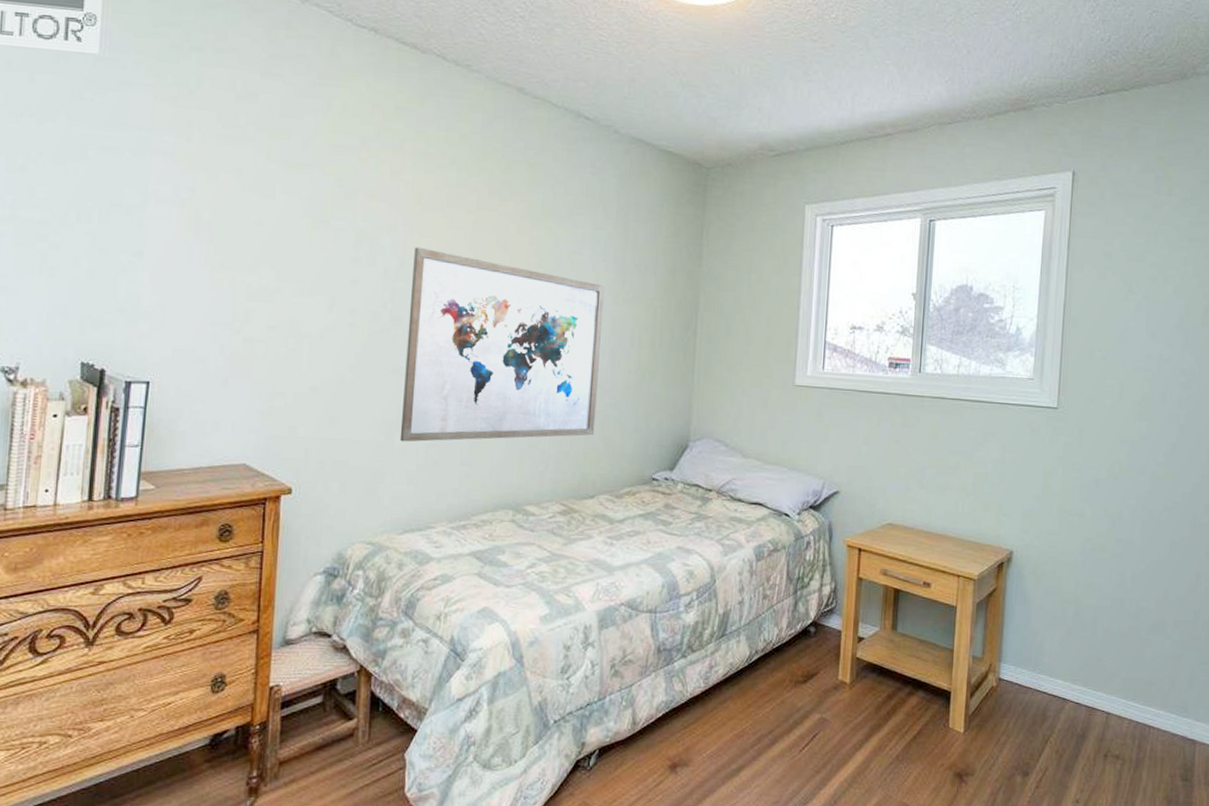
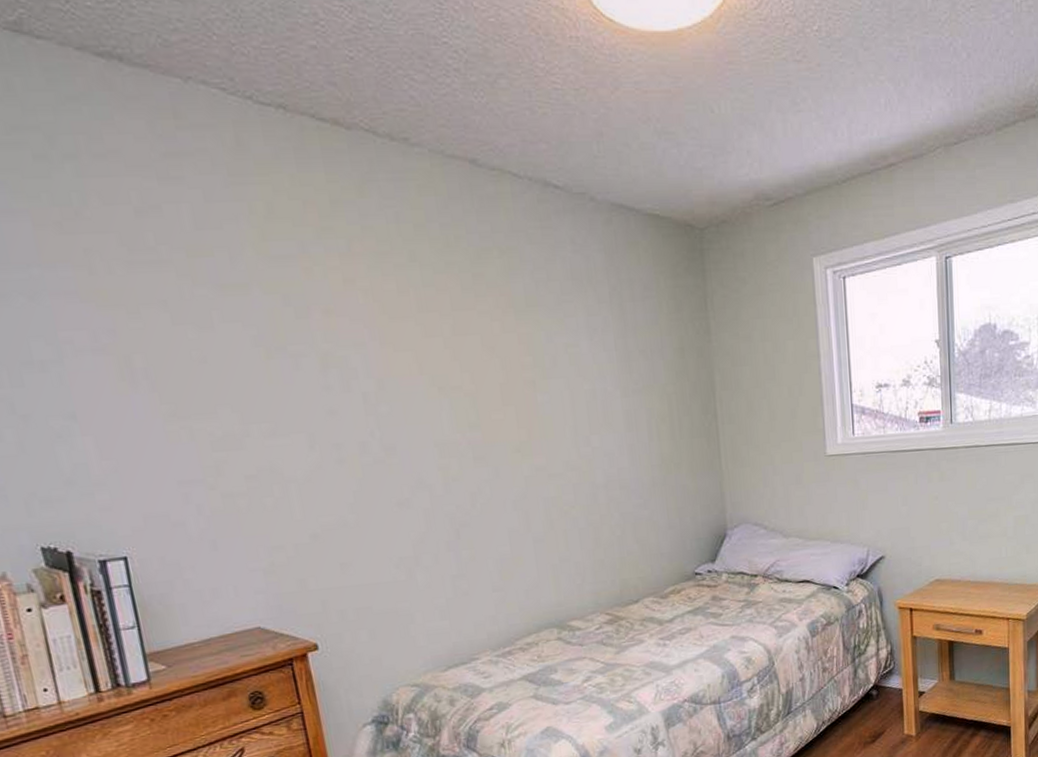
wall art: present [399,247,605,442] -> none [391,363,628,578]

